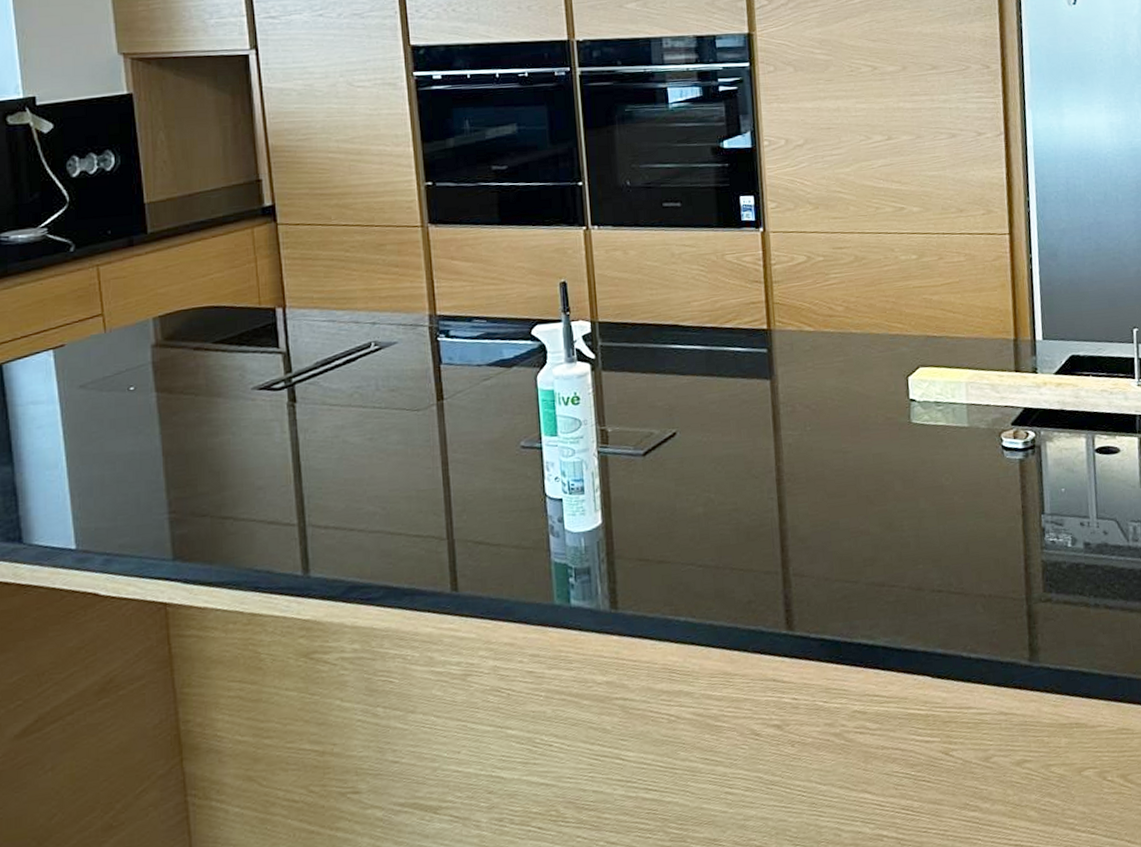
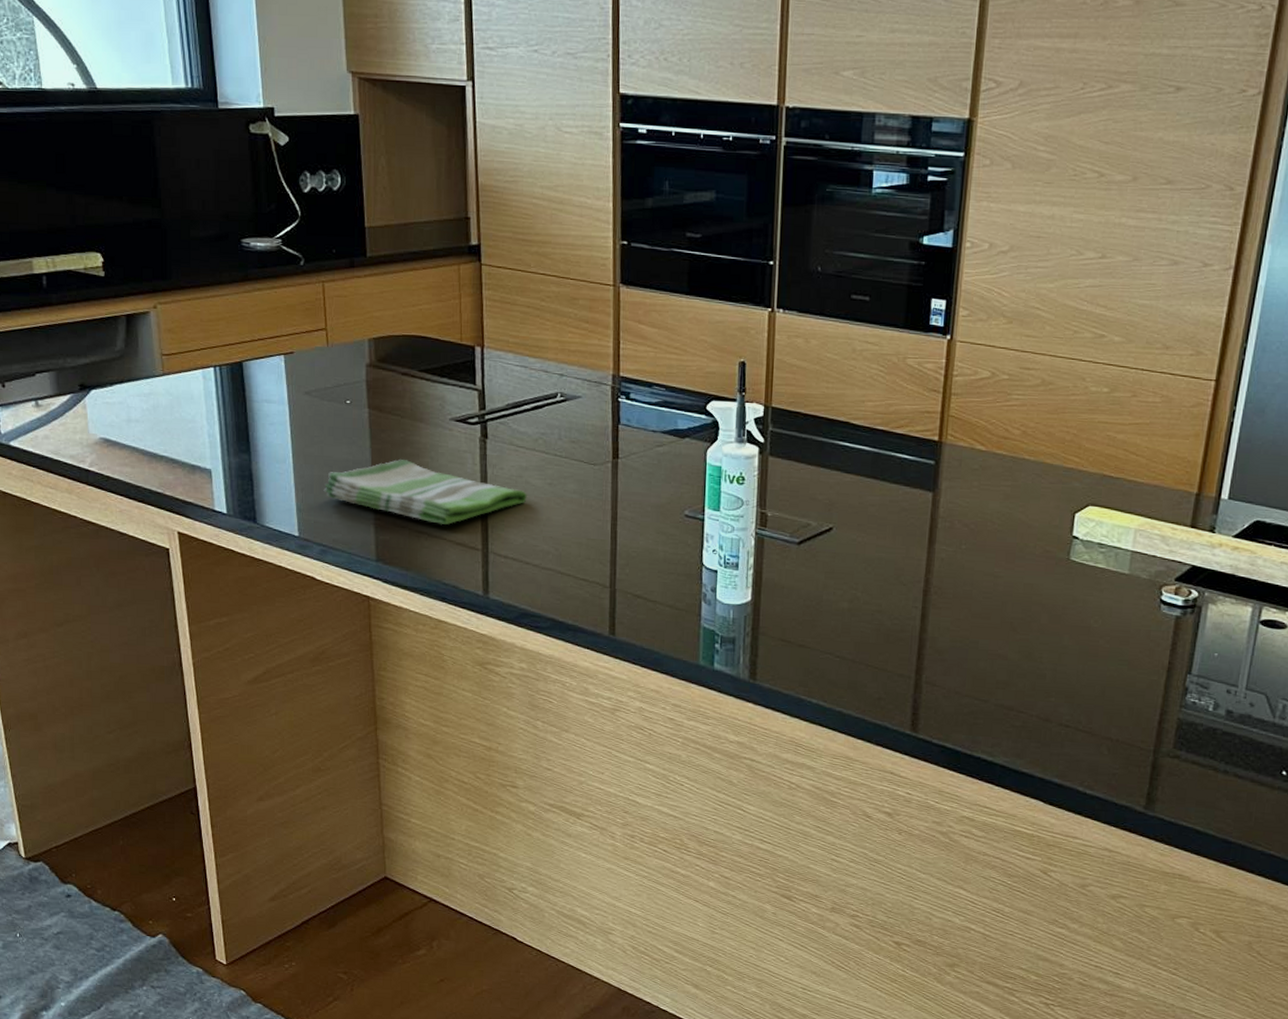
dish towel: none [105,440,347,505] -> present [323,459,528,525]

